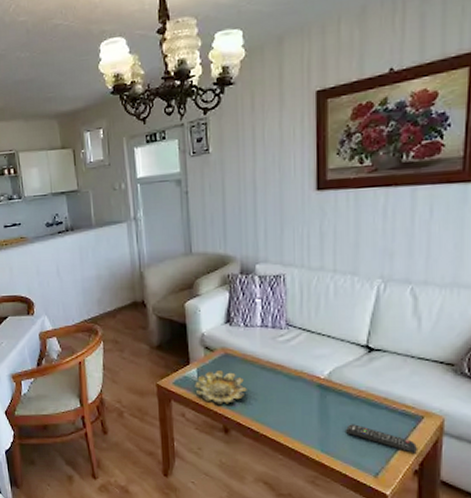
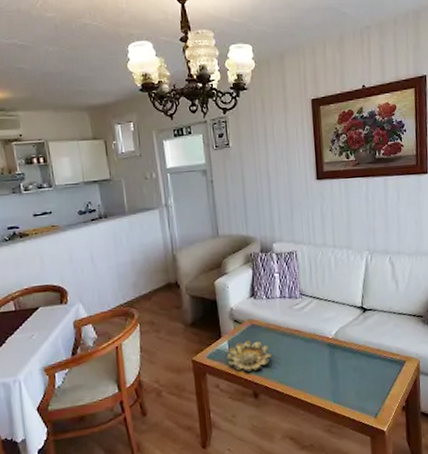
remote control: present [345,424,417,453] -> none [350,374,403,393]

